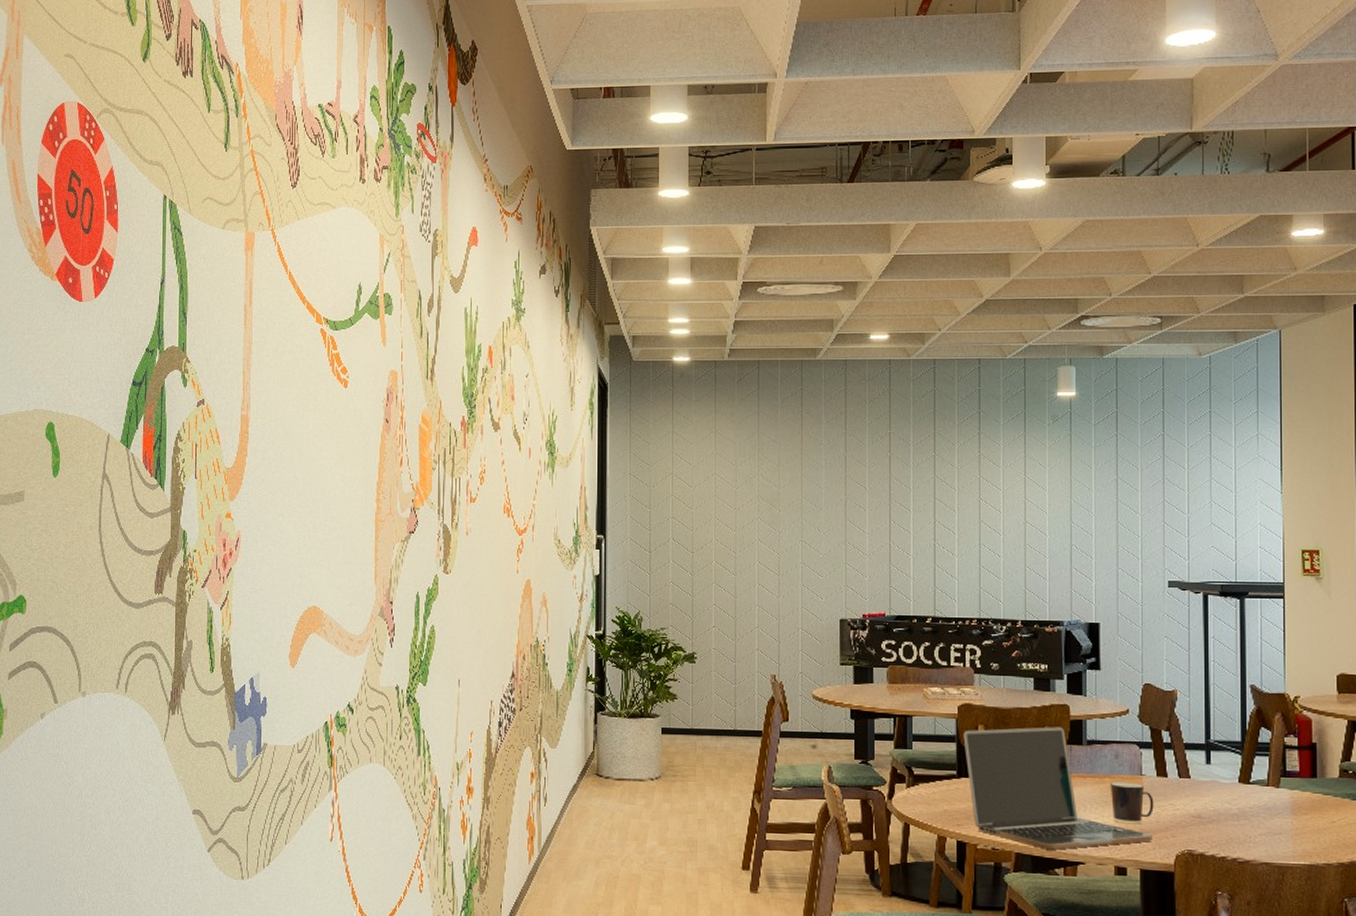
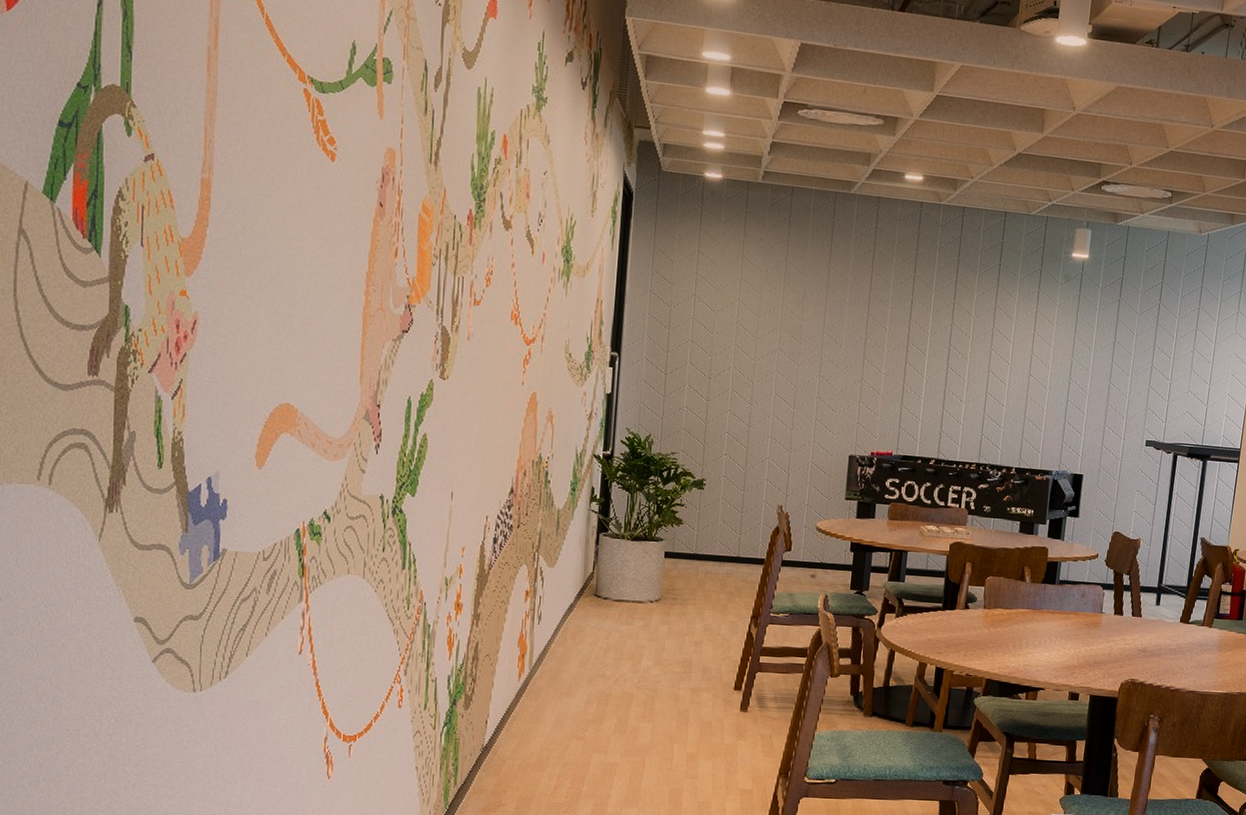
laptop: present [963,727,1152,850] -> none [951,566,1104,677]
mug: present [1110,781,1154,825] -> none [1073,618,1109,656]

